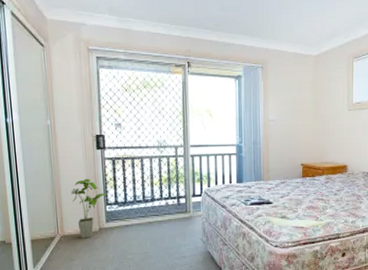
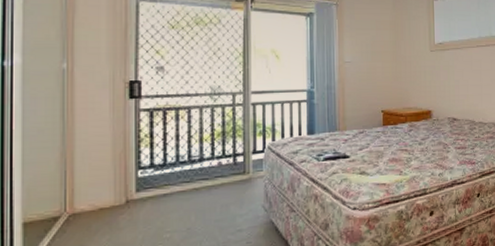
house plant: present [70,178,107,239] -> none [88,135,140,216]

